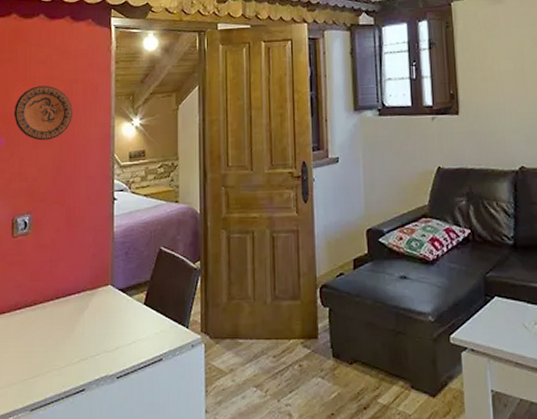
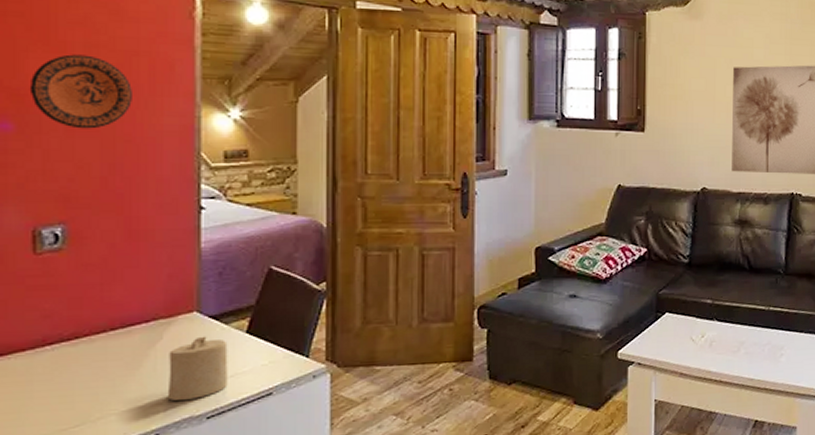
candle: none [90,306,131,362] -> present [167,336,228,402]

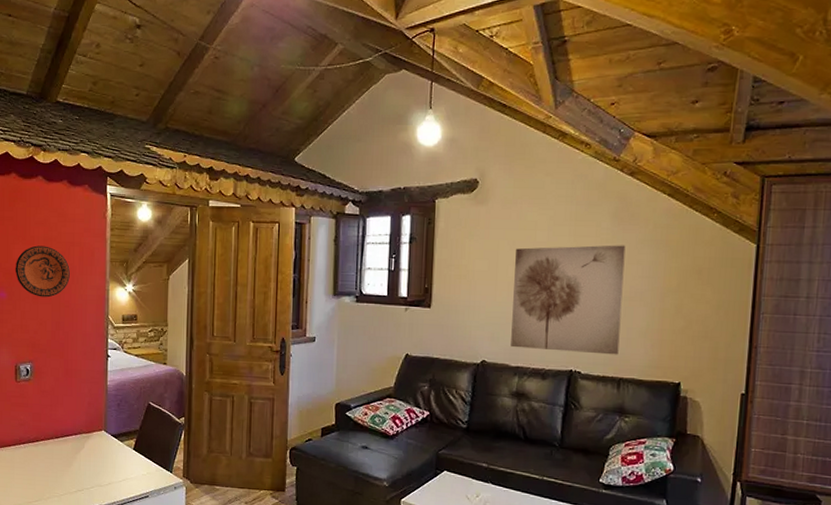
candle: present [167,336,228,402] -> none [86,448,122,493]

